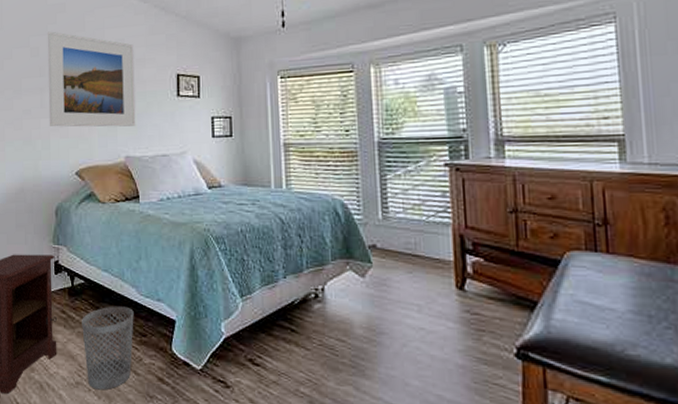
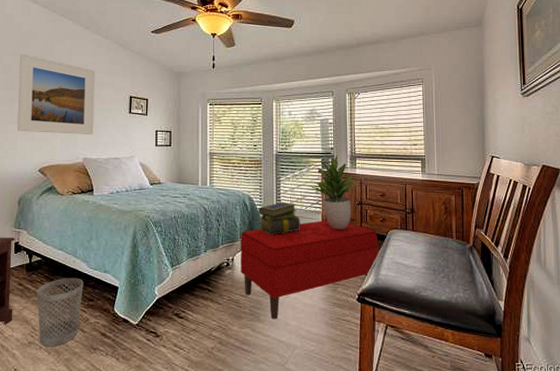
bench: none [332,236,547,376] -> present [241,220,378,319]
stack of books: none [356,209,421,256] -> present [258,201,301,235]
potted plant: none [433,140,507,249] -> present [311,155,357,229]

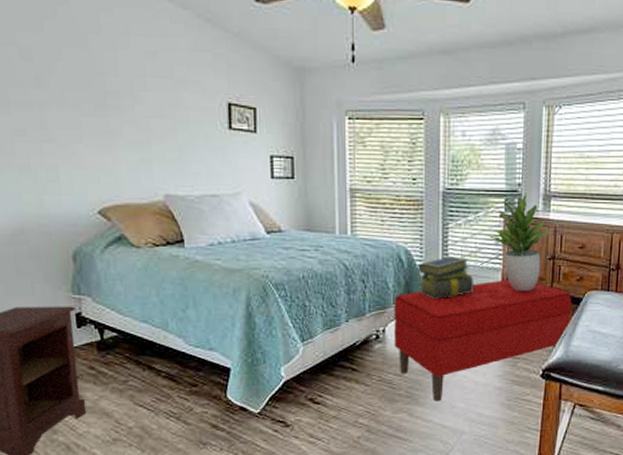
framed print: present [16,53,95,134] -> none [44,28,177,160]
wastebasket: present [37,278,84,347] -> none [116,358,182,444]

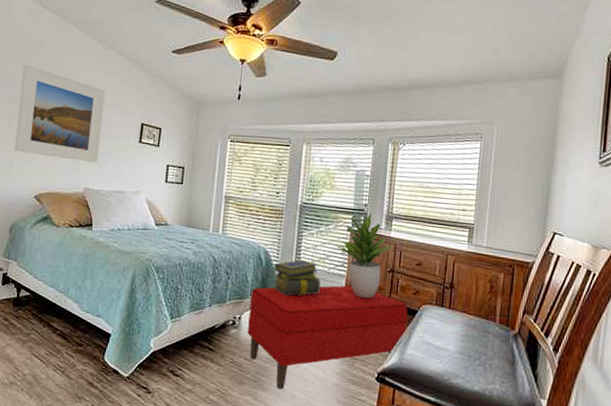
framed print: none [44,28,177,160] -> present [14,63,105,162]

